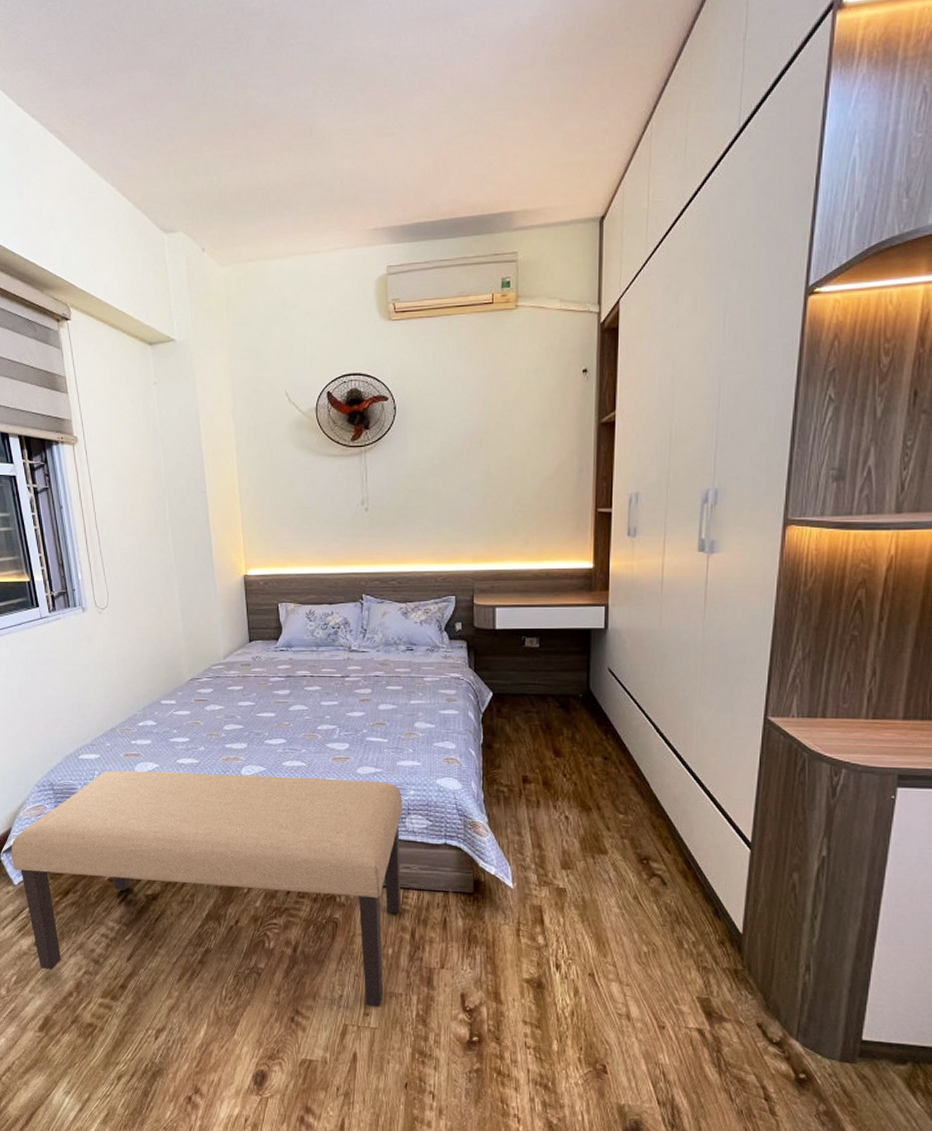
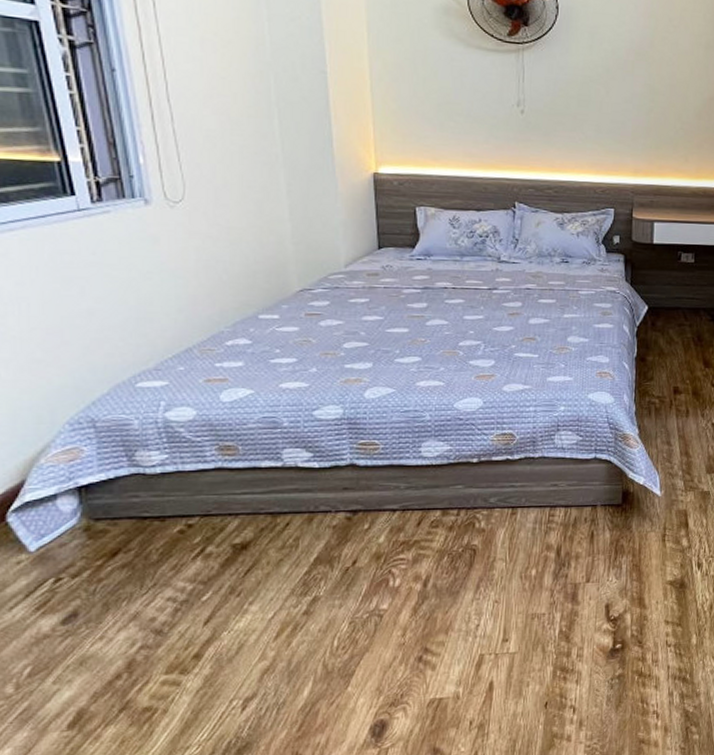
bench: present [11,770,403,1006] -> none [24,397,552,652]

